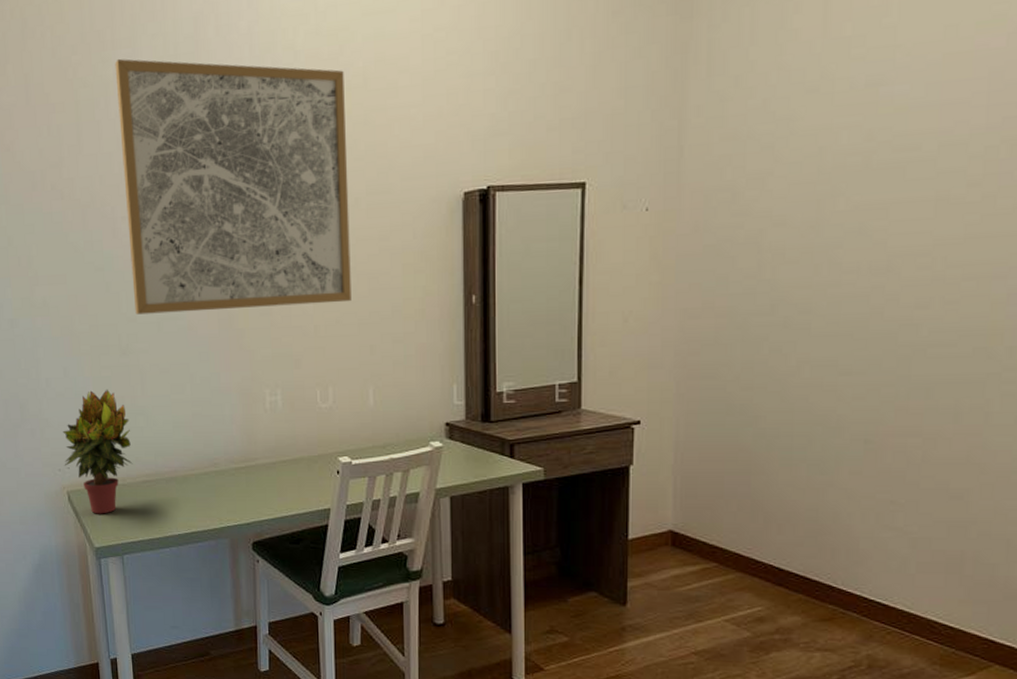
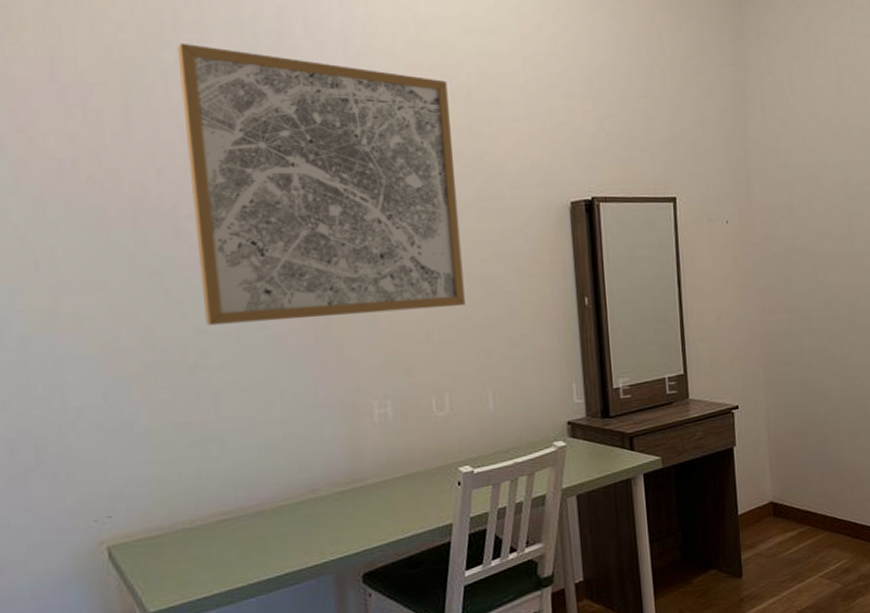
potted plant: present [63,389,133,514] -> none [101,414,204,571]

